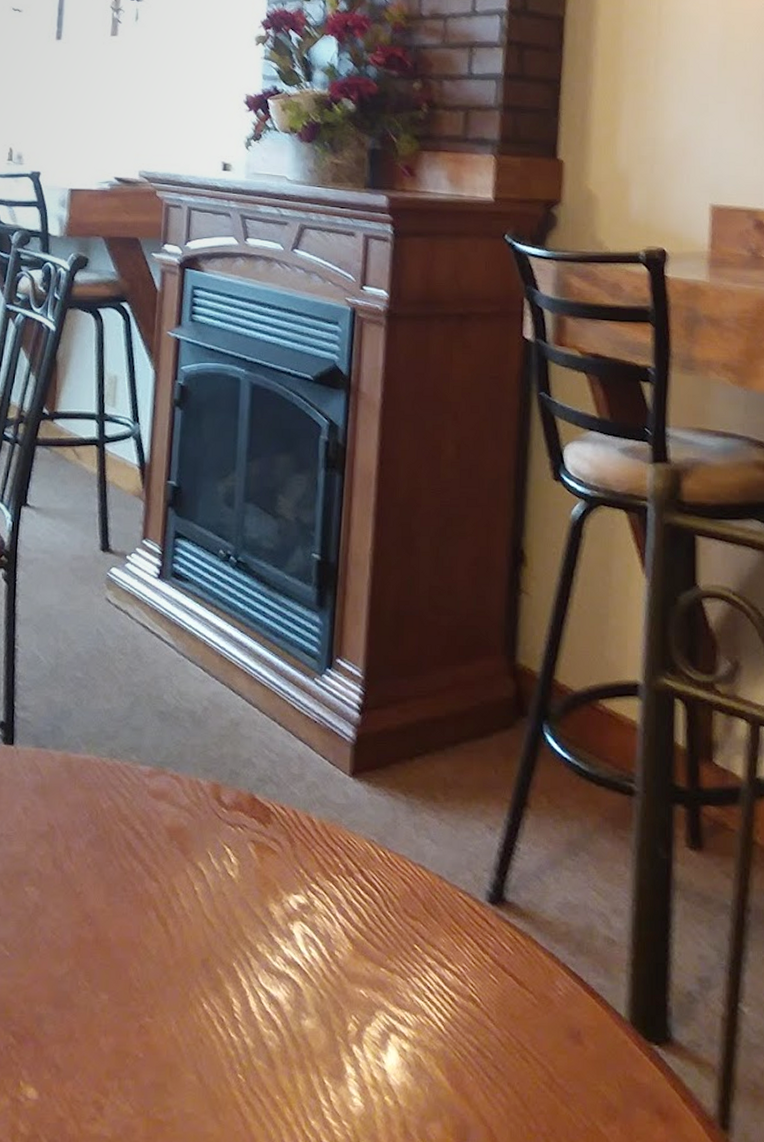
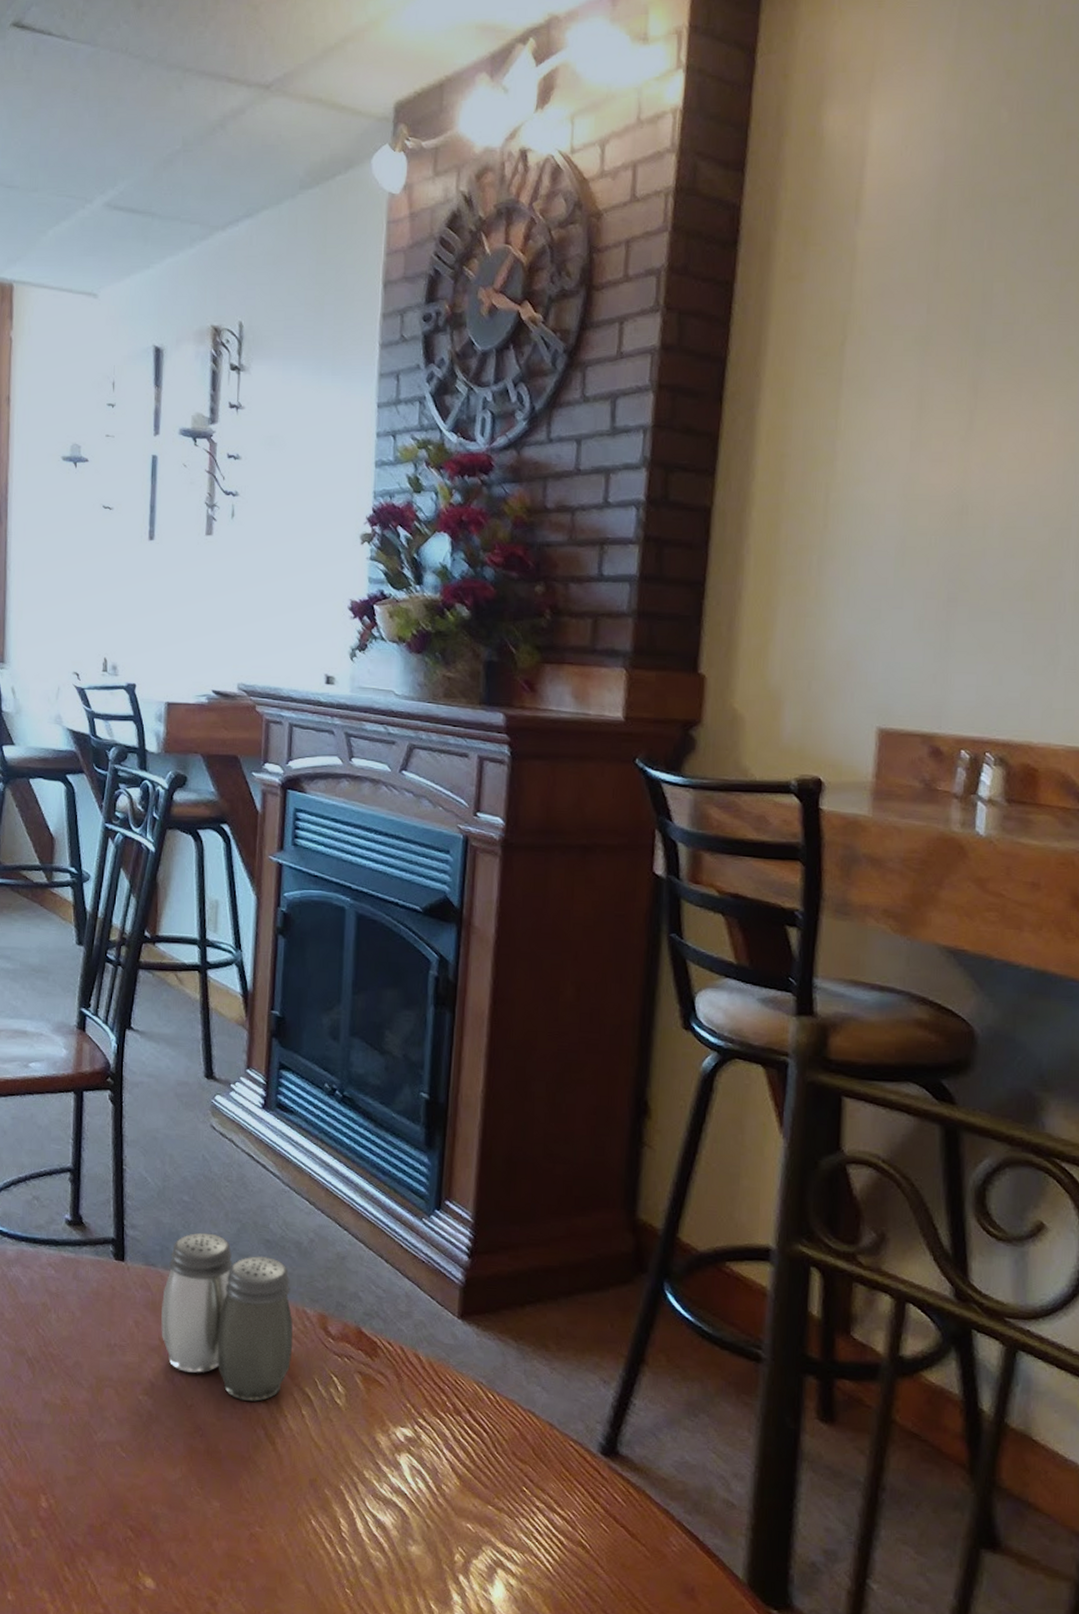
salt and pepper shaker: none [50,709,186,882] -> present [161,1232,293,1402]

